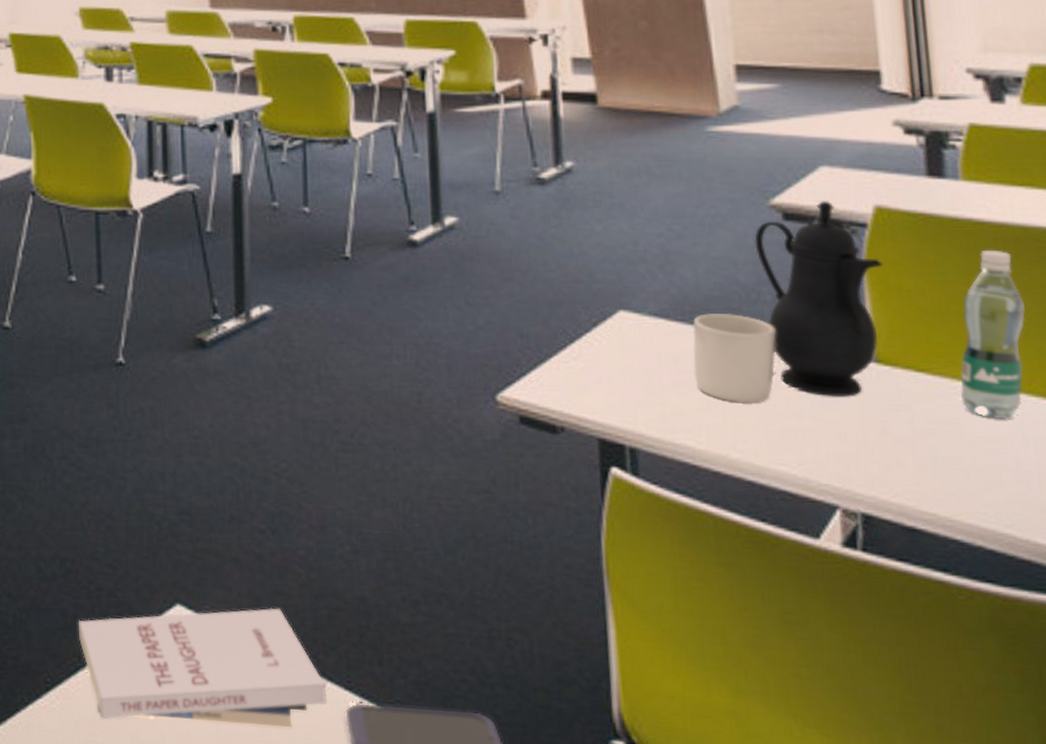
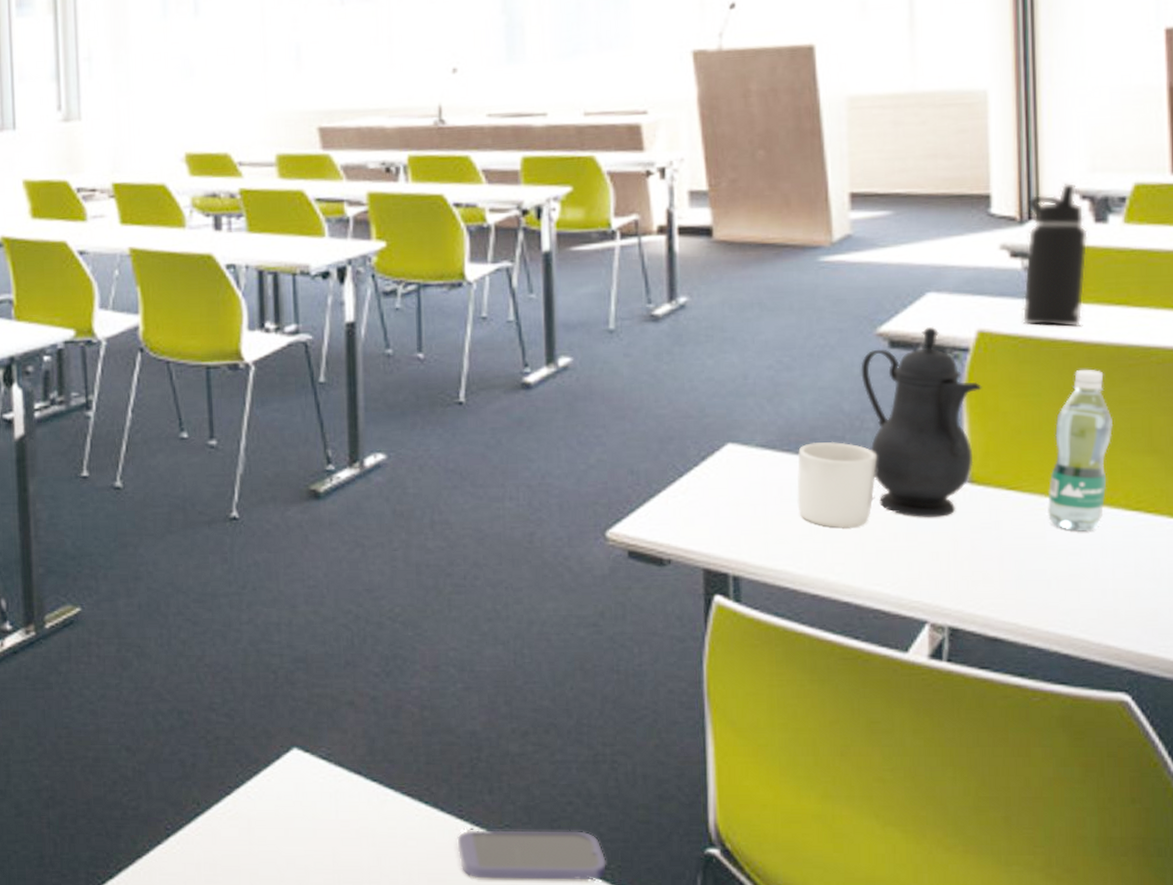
books: present [78,607,327,727] -> none [196,746,439,860]
water bottle: none [918,61,986,206] -> present [1022,182,1088,327]

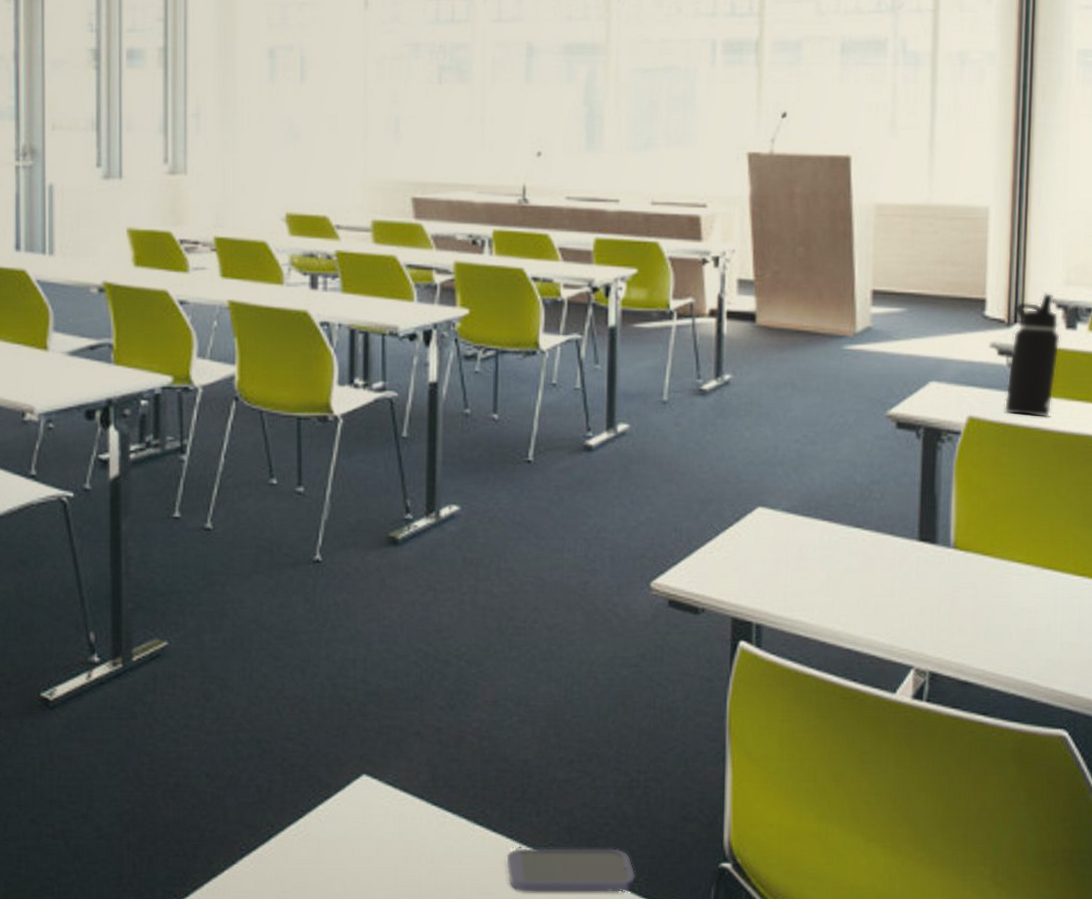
mug: present [796,442,877,529] -> none [813,509,880,585]
coffeepot: present [860,327,982,517] -> none [872,412,969,577]
bottle: present [1048,369,1113,531] -> none [1014,454,1069,592]

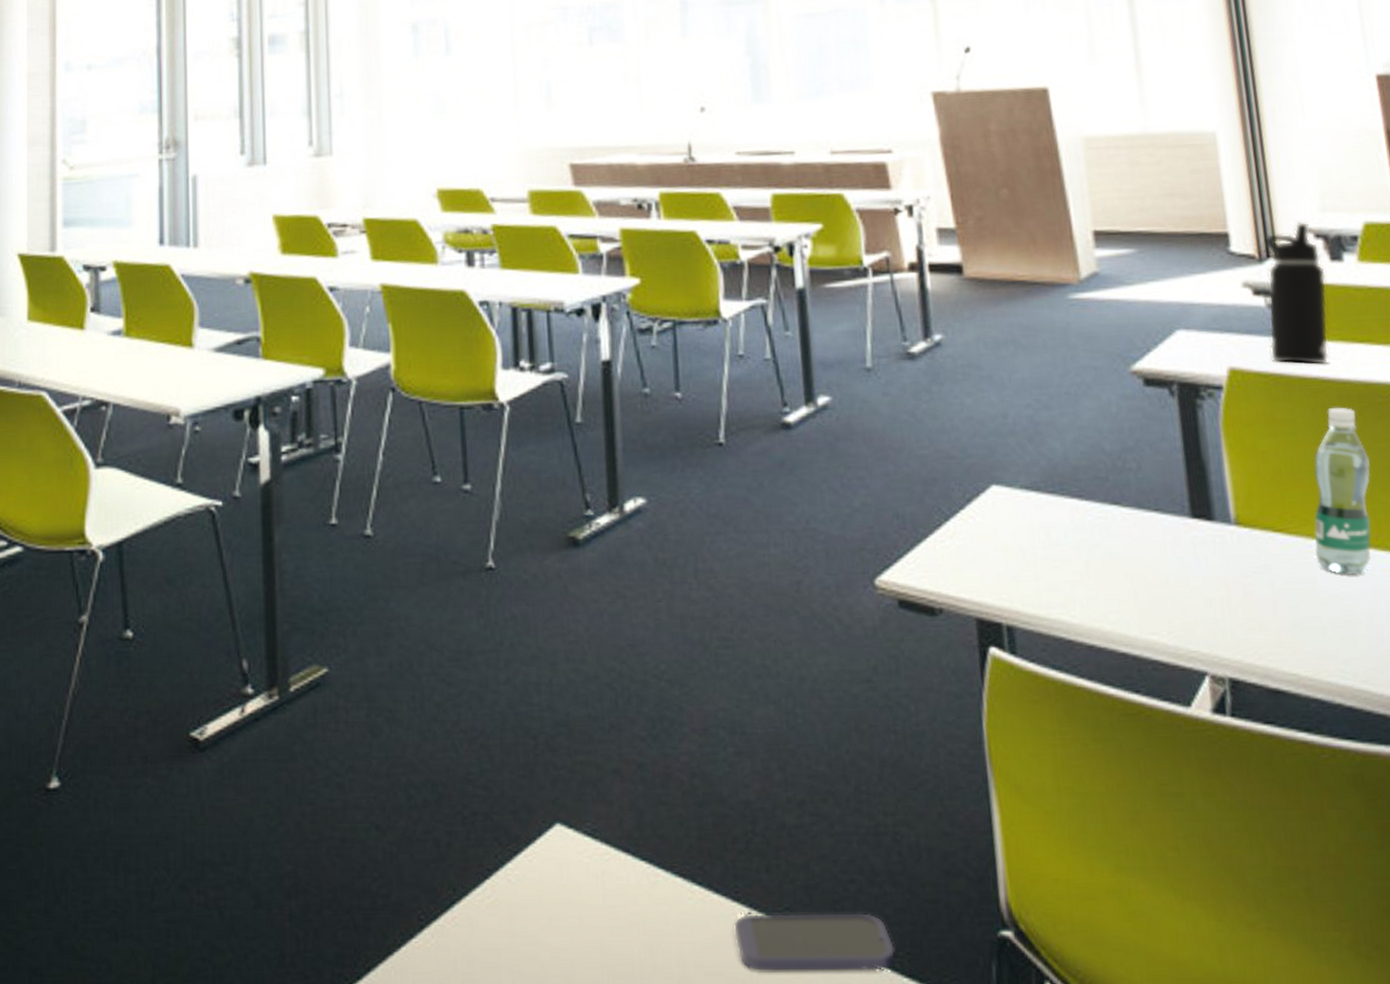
bottle: none [1014,454,1069,592] -> present [1314,407,1371,575]

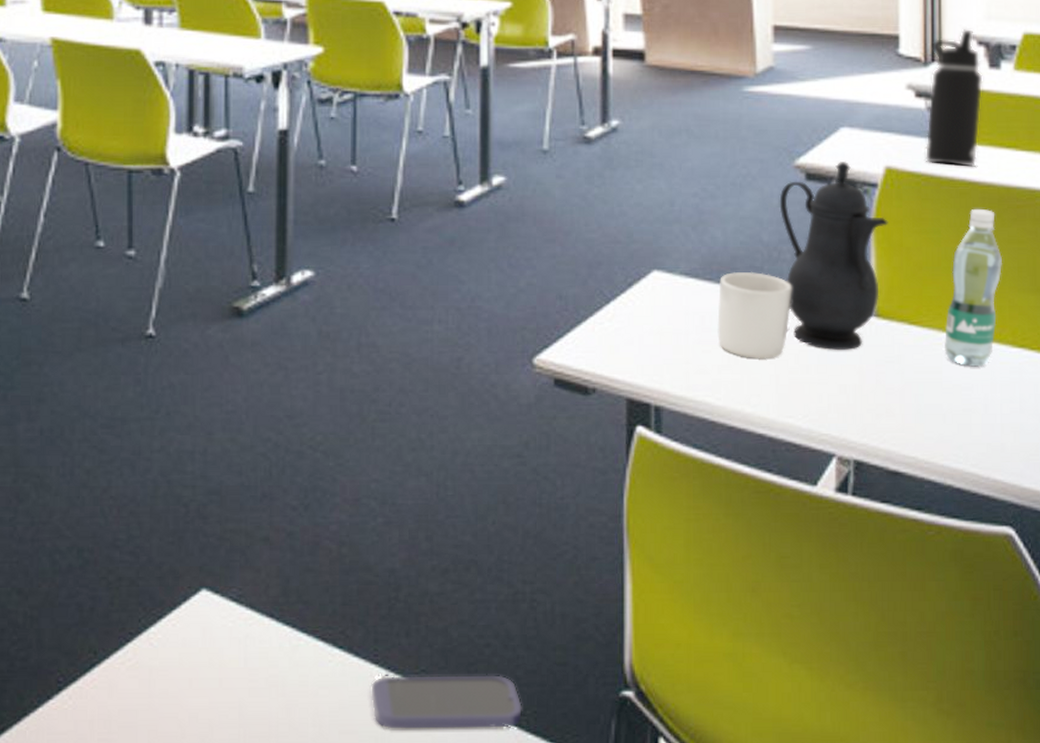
mug: none [1062,483,1143,574] -> present [717,272,792,360]
coffeepot: none [1117,365,1239,561] -> present [779,162,888,350]

